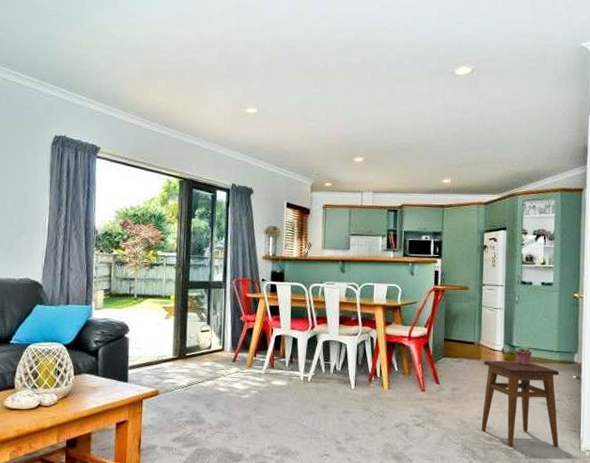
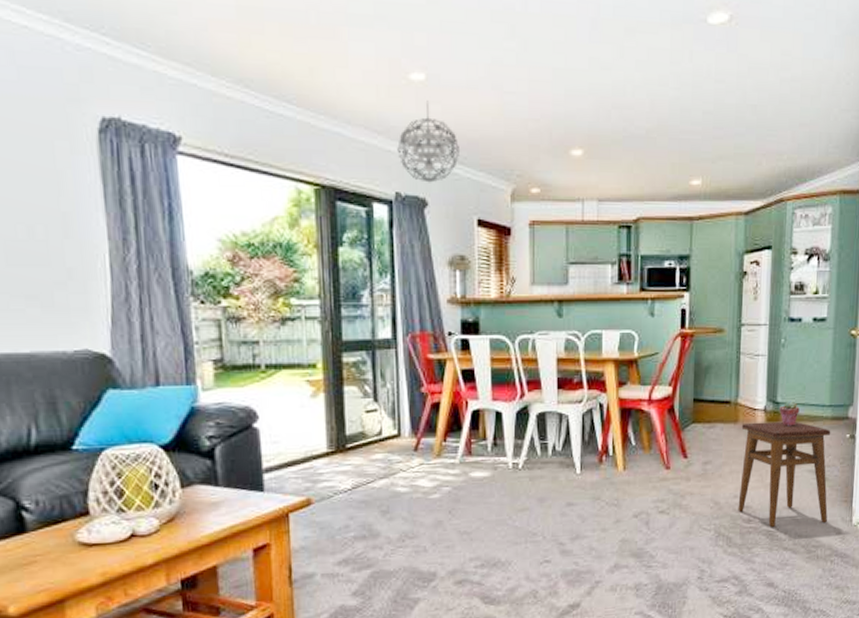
pendant light: none [235,125,277,178] -> present [397,100,459,183]

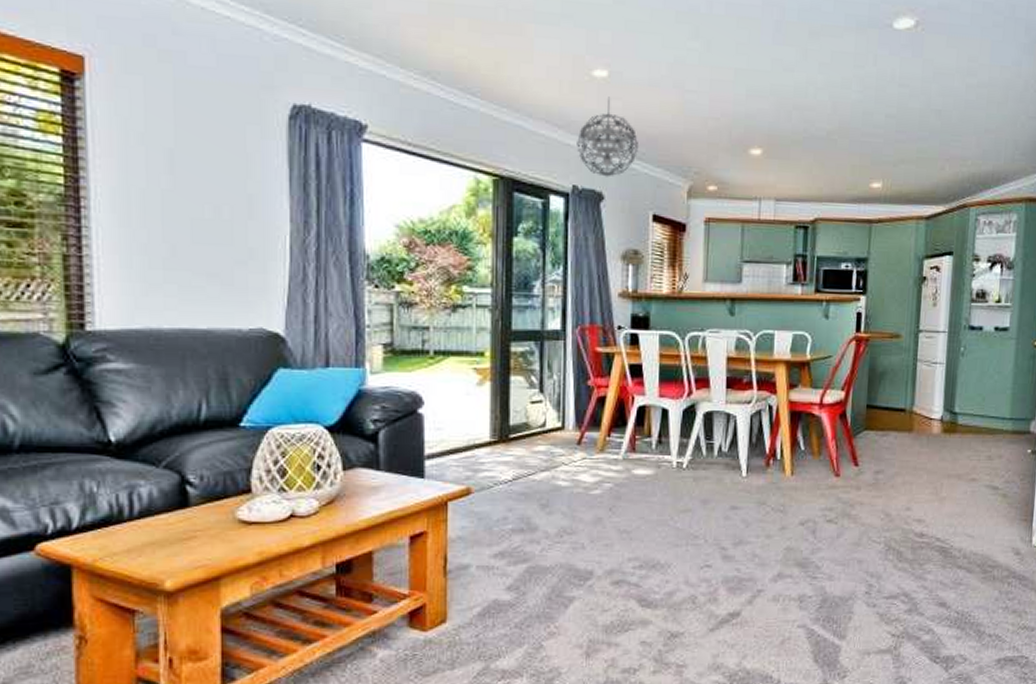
stool: present [738,421,831,527] -> none [910,432,1011,543]
potted succulent: present [780,401,800,426] -> none [957,412,978,438]

